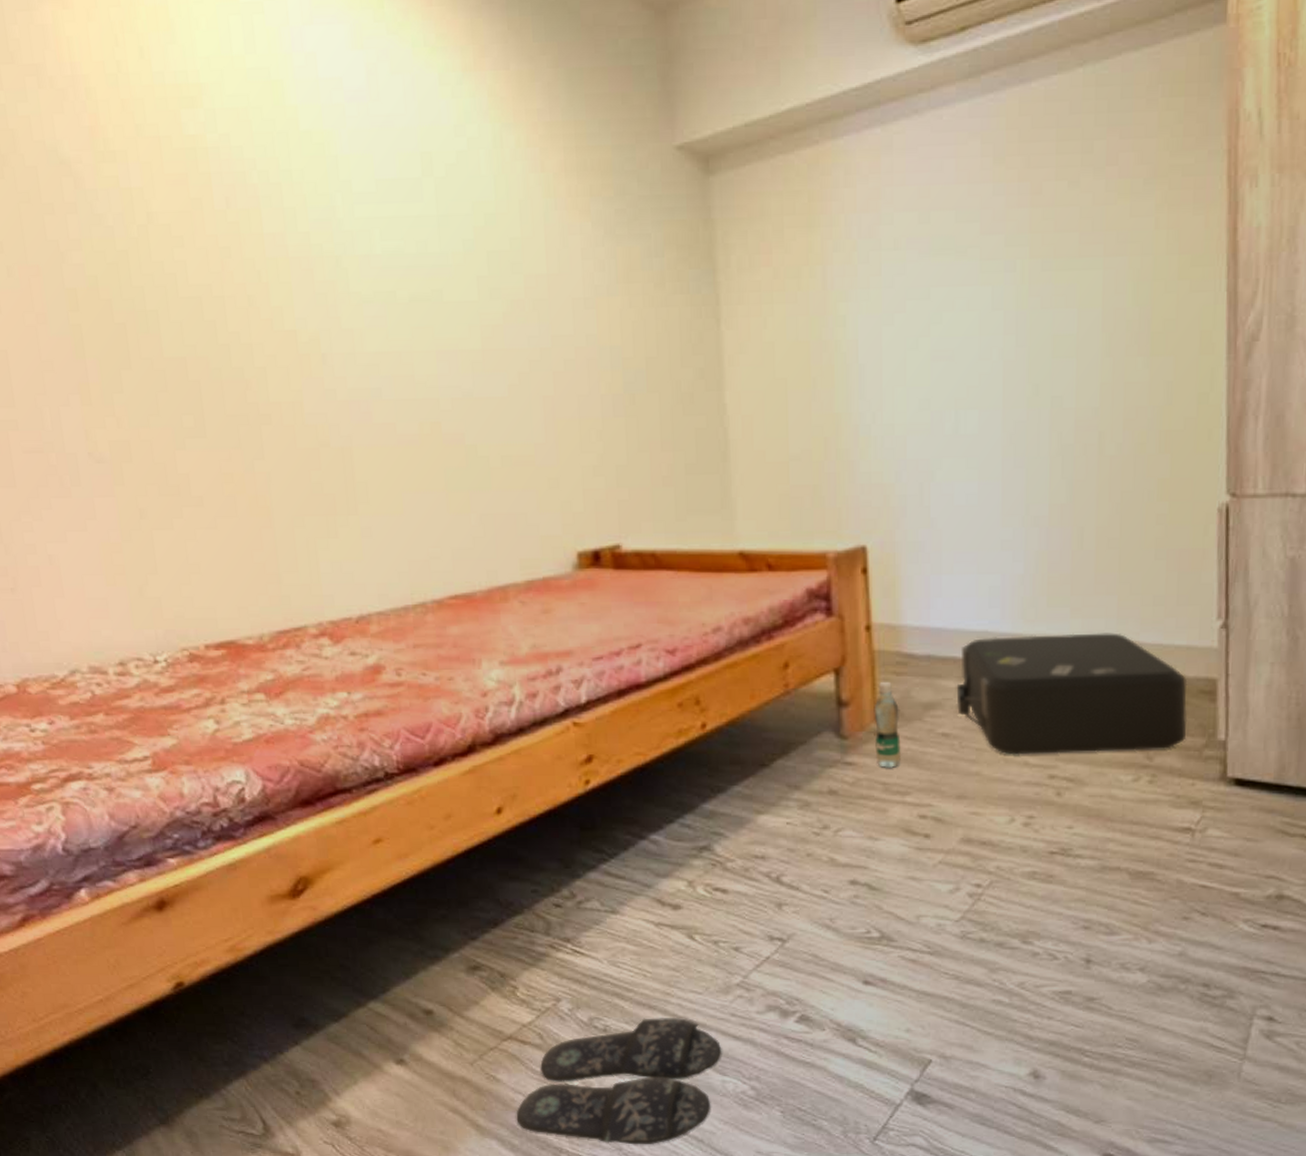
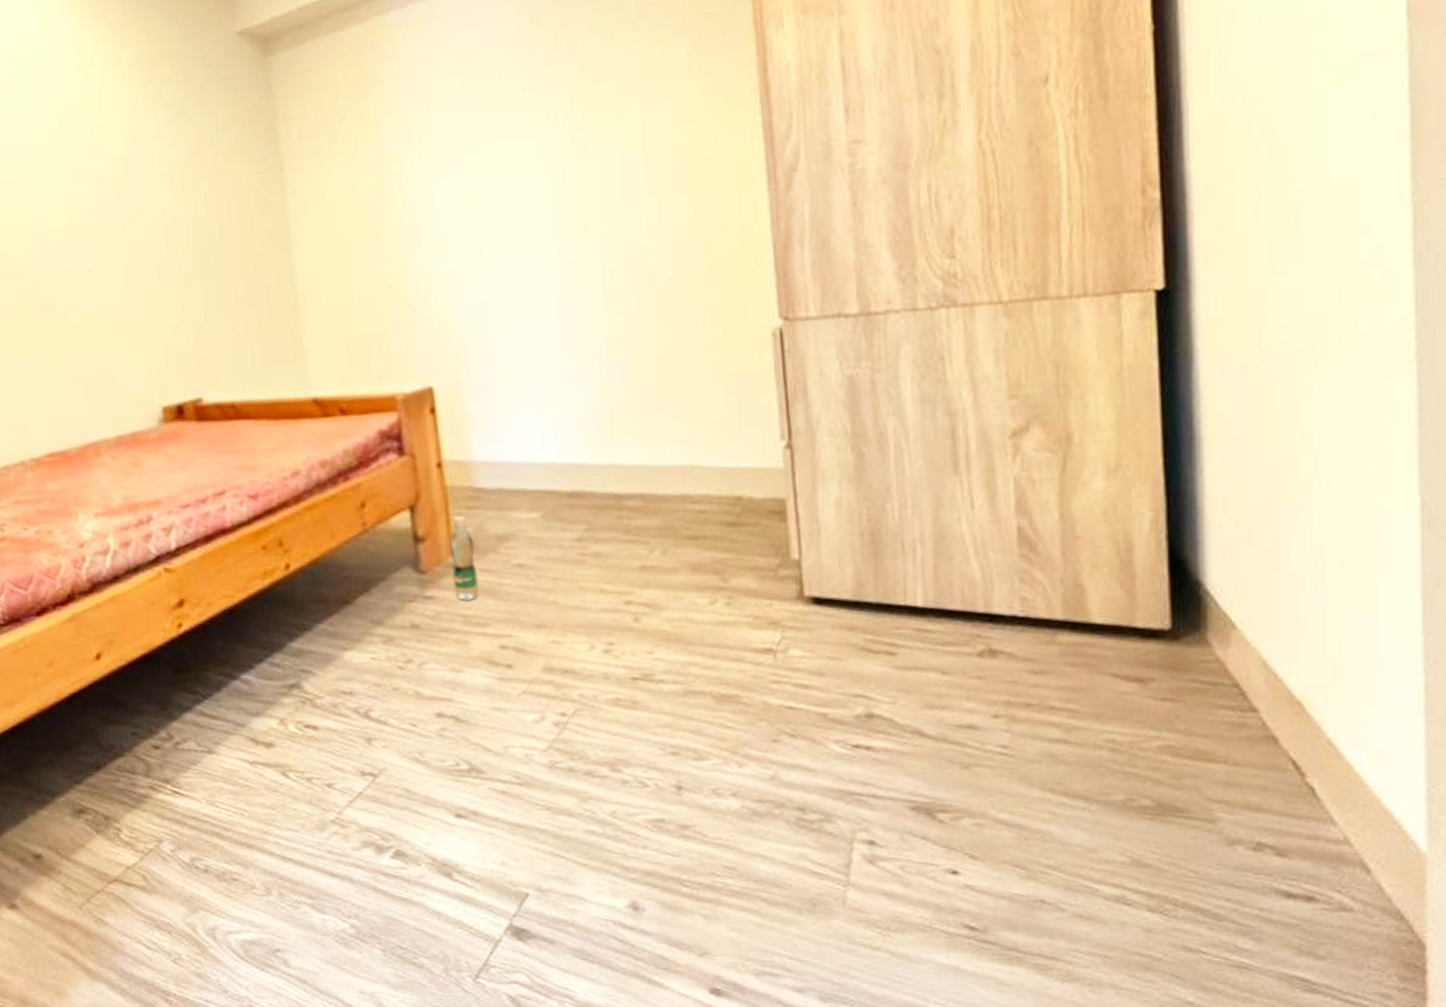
slippers: present [517,1017,722,1145] -> none [125,855,321,987]
suitcase: present [956,633,1188,755] -> none [528,458,759,583]

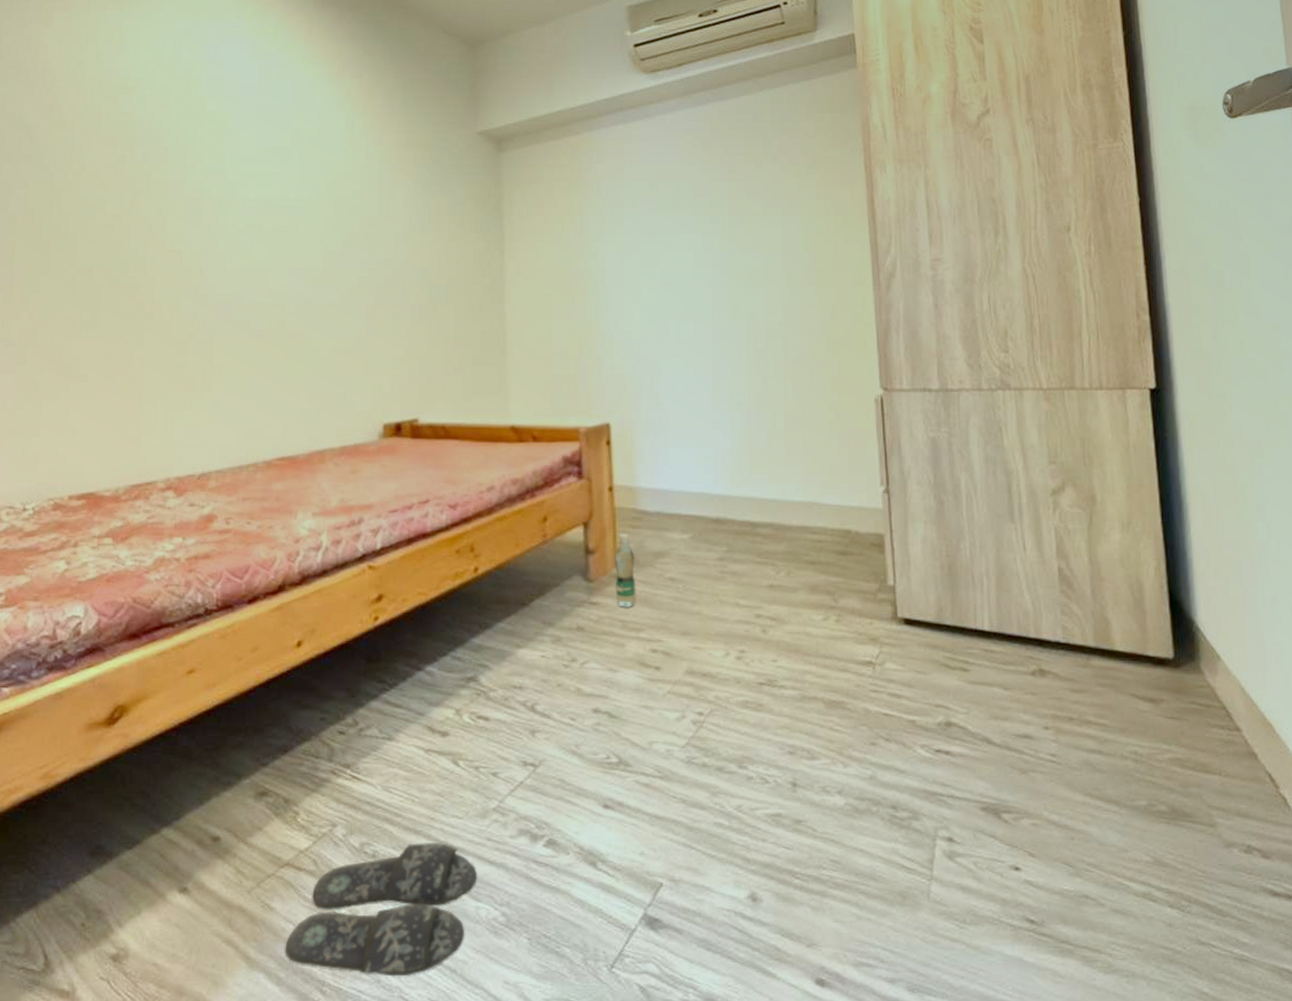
slippers: none [125,855,321,987] -> present [286,842,478,977]

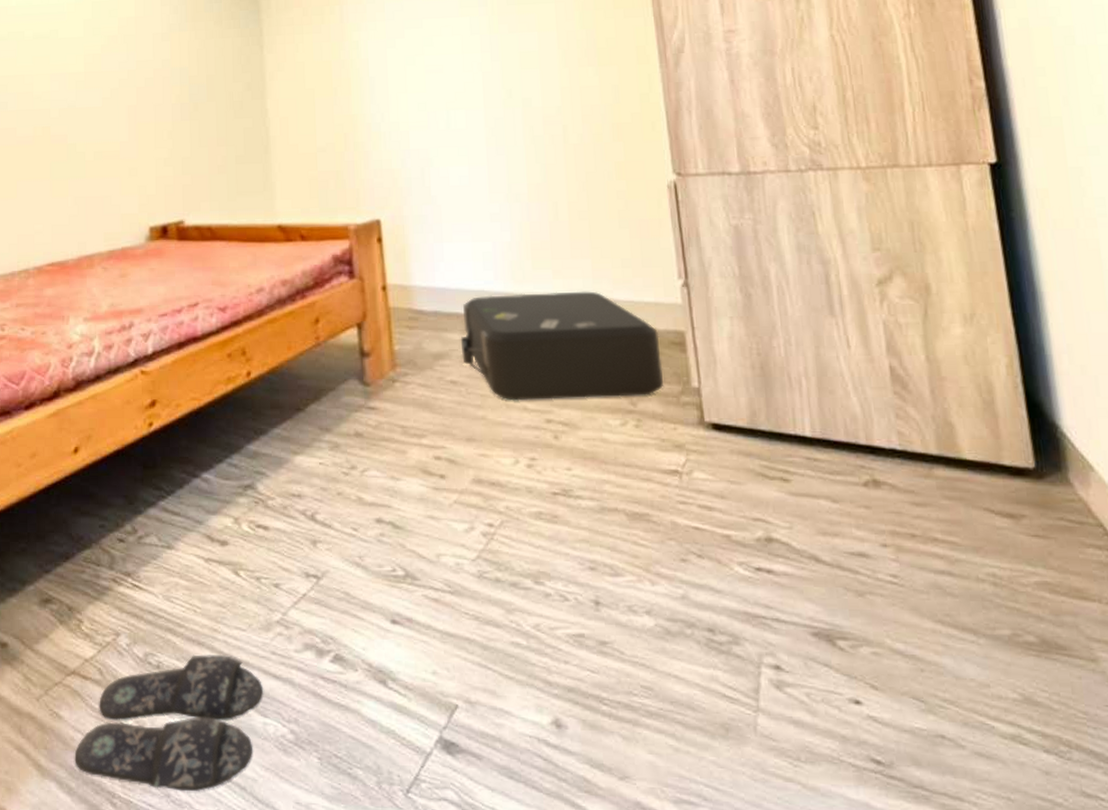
bottle: present [614,533,636,607] -> none [391,334,416,412]
suitcase: none [680,495,863,597] -> present [460,291,663,401]

